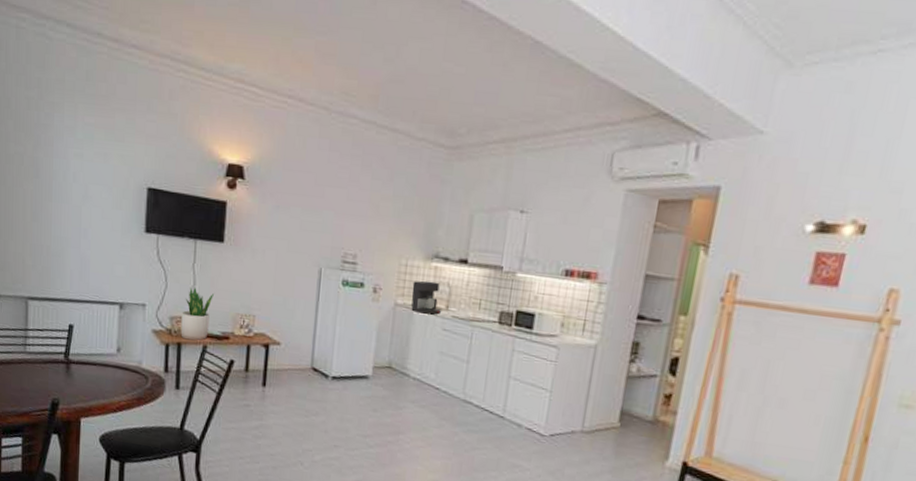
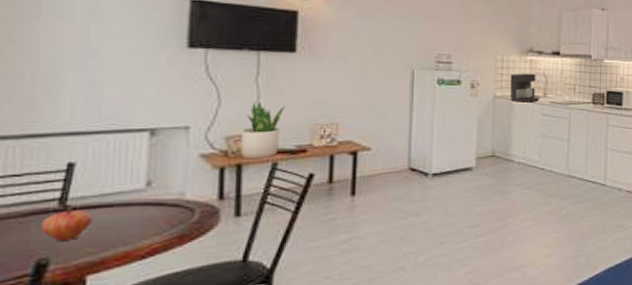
fruit: none [54,361,84,388] -> present [41,207,93,242]

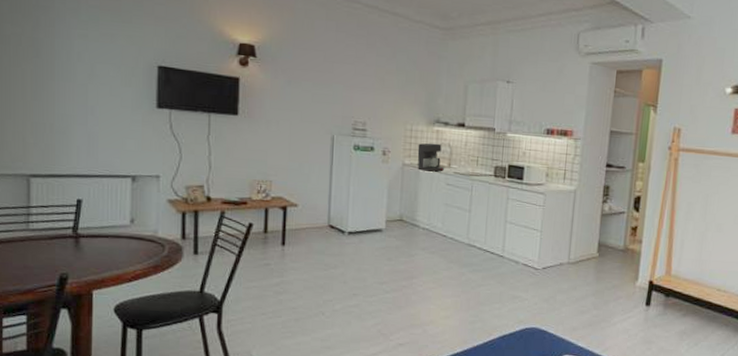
fruit: present [41,207,93,242] -> none [62,235,95,262]
planter: present [241,101,284,159] -> none [197,157,230,208]

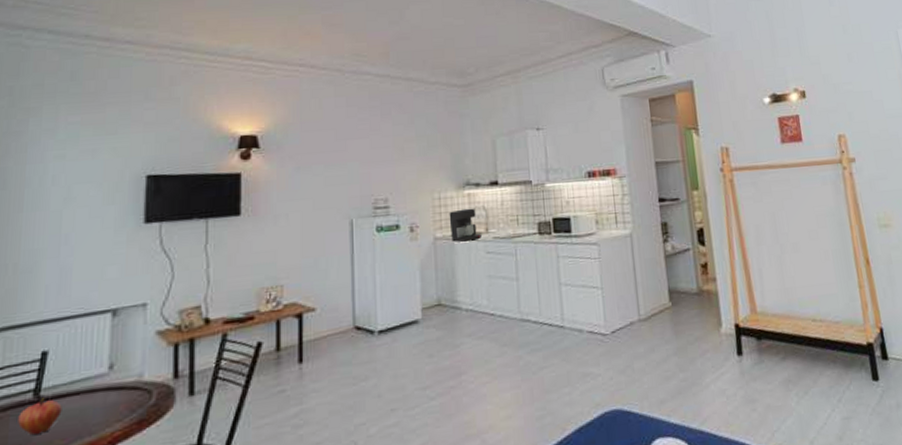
fruit: none [62,235,95,262] -> present [18,398,62,435]

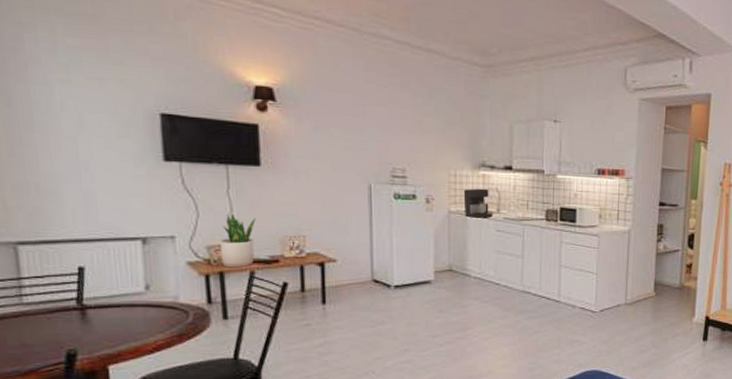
fruit: present [18,398,62,435] -> none [65,306,106,336]
planter: none [193,270,232,333] -> present [220,213,255,268]

